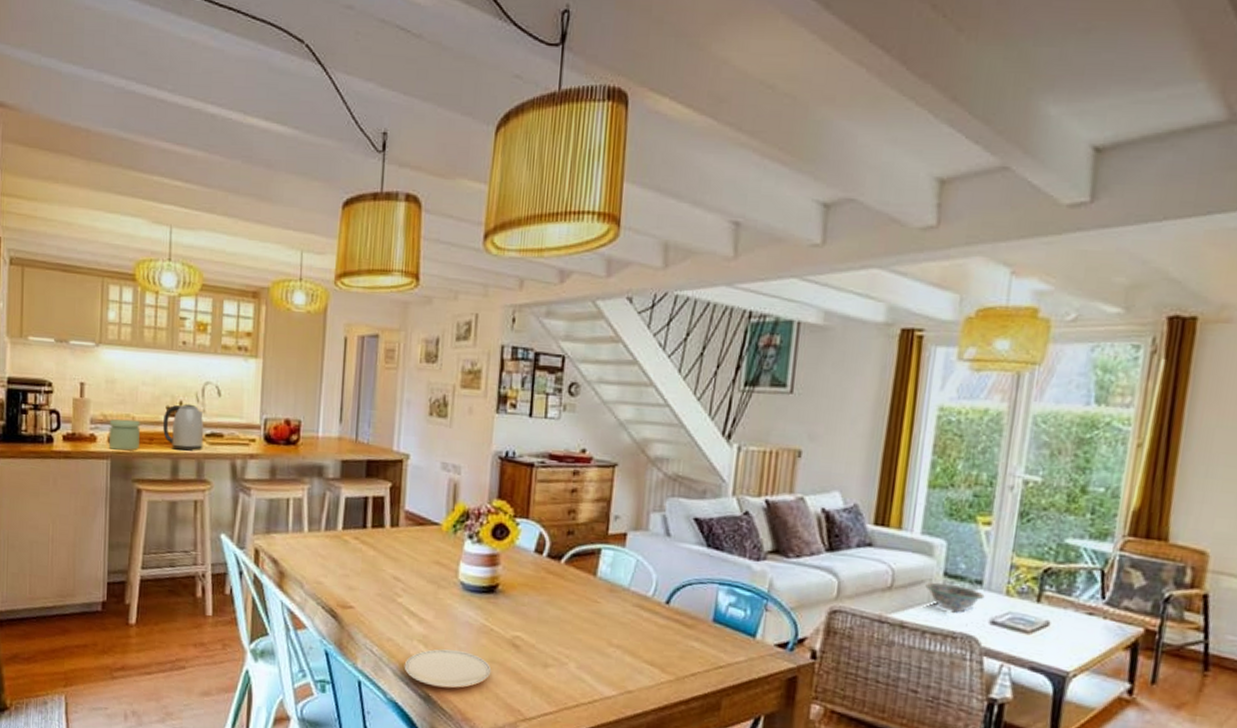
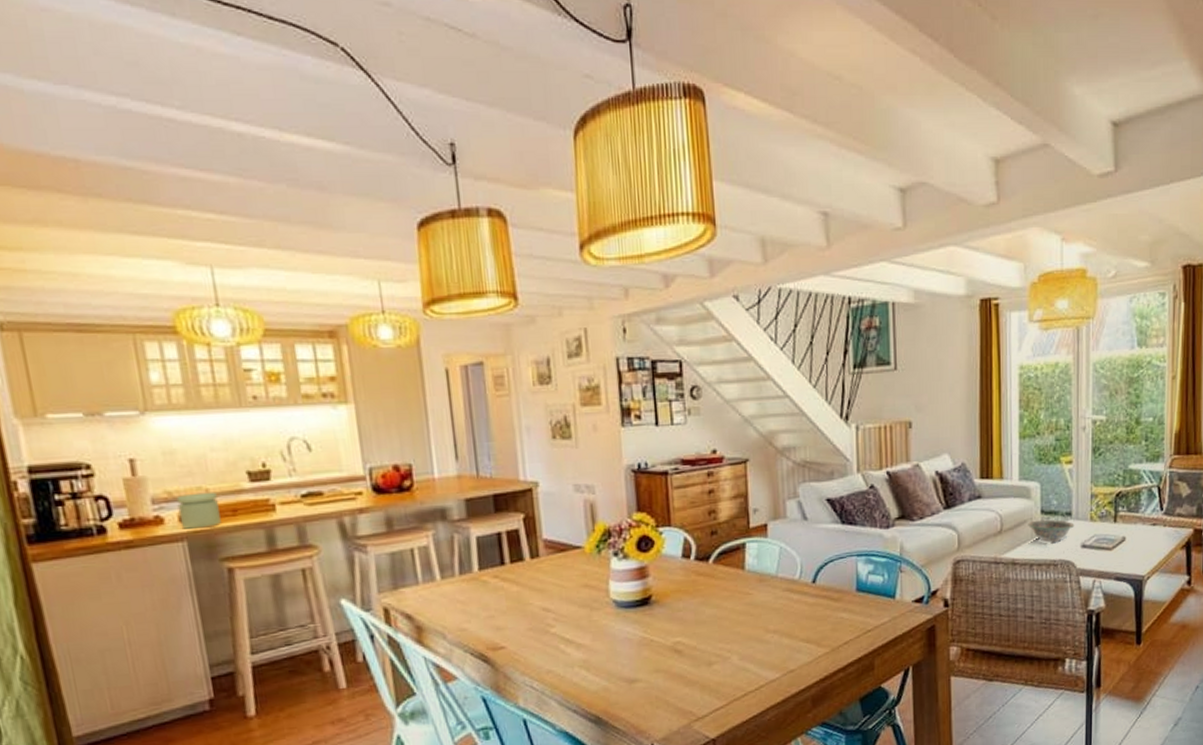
kettle: present [163,403,204,451] -> none [245,464,301,518]
plate: present [404,649,492,689] -> none [568,667,658,708]

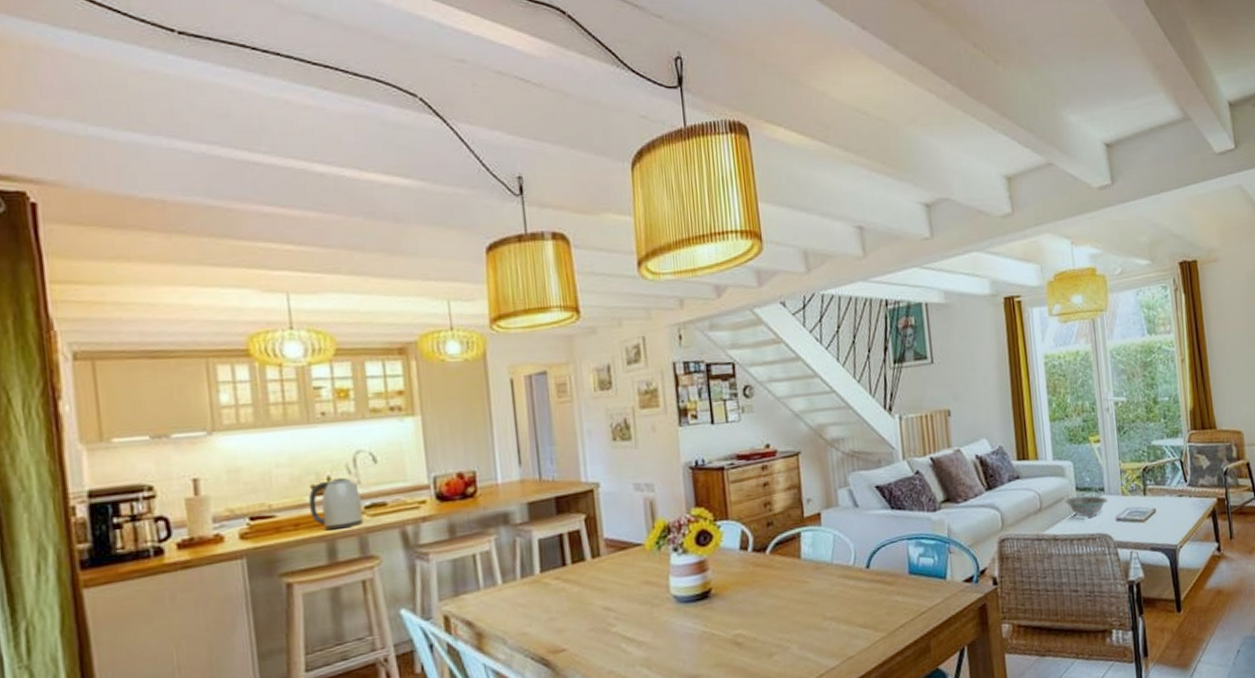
jar: present [176,492,221,529] -> none [238,507,282,546]
kettle: none [245,464,301,518] -> present [309,477,364,531]

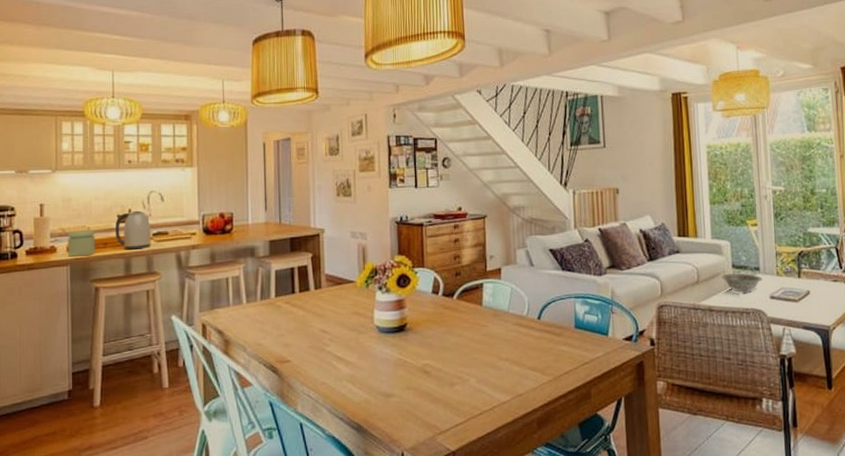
jar: none [238,507,282,546] -> present [67,229,95,257]

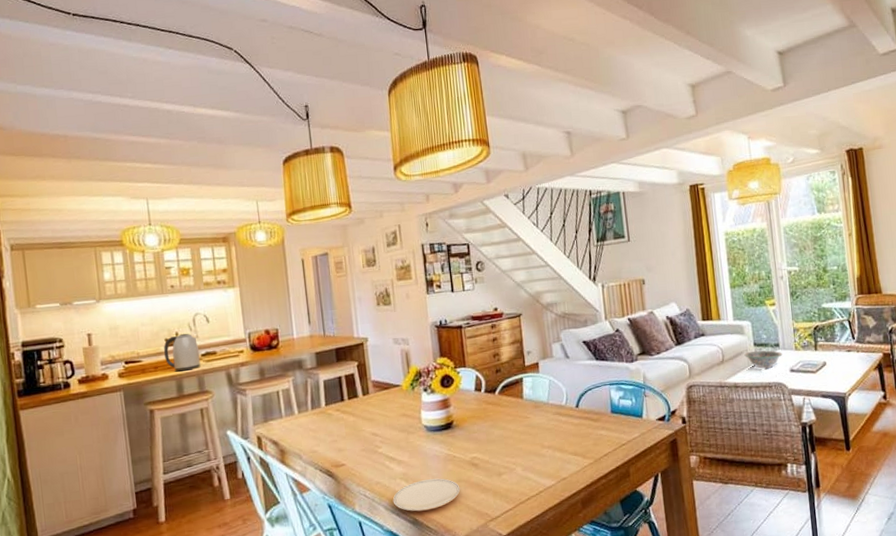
jar: present [67,229,95,257] -> none [117,354,147,383]
plate: none [337,383,409,418] -> present [392,478,460,512]

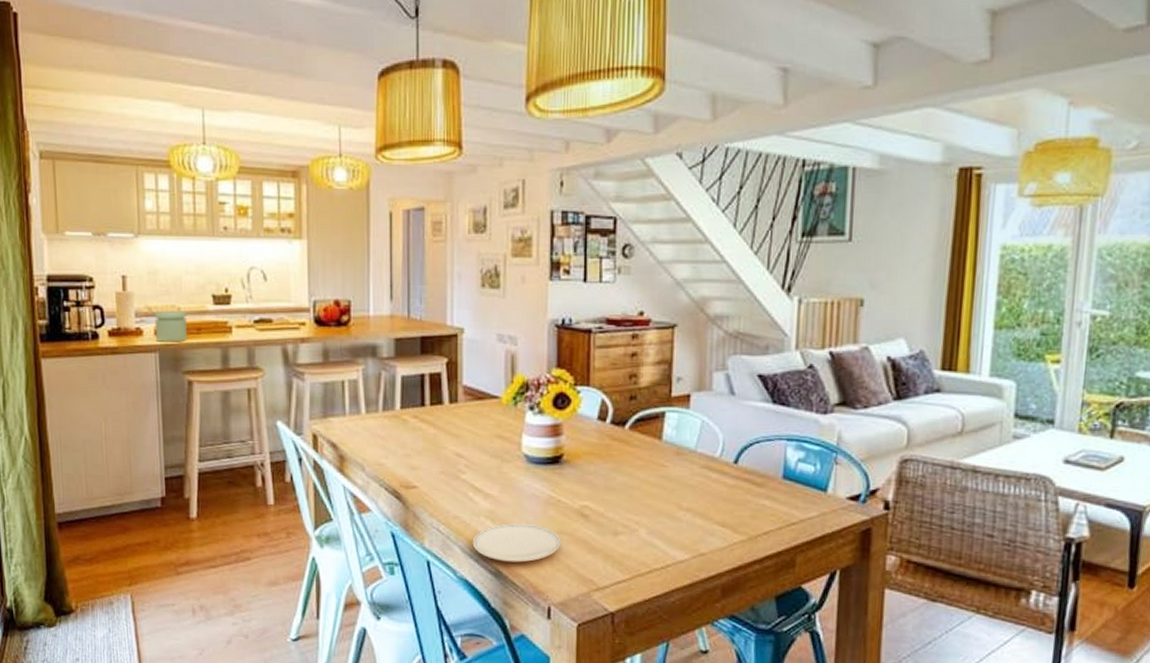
jar: none [117,354,147,383] -> present [154,310,187,342]
kettle: present [164,333,201,372] -> none [210,290,253,339]
decorative bowl: present [744,350,783,369] -> none [996,424,1057,453]

